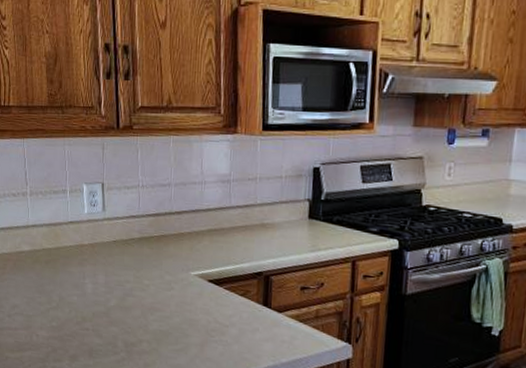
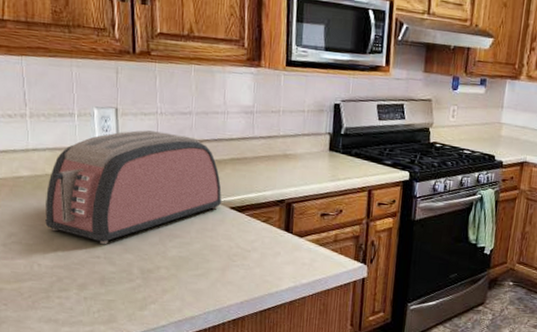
toaster: none [42,203,200,318] -> present [45,130,222,245]

